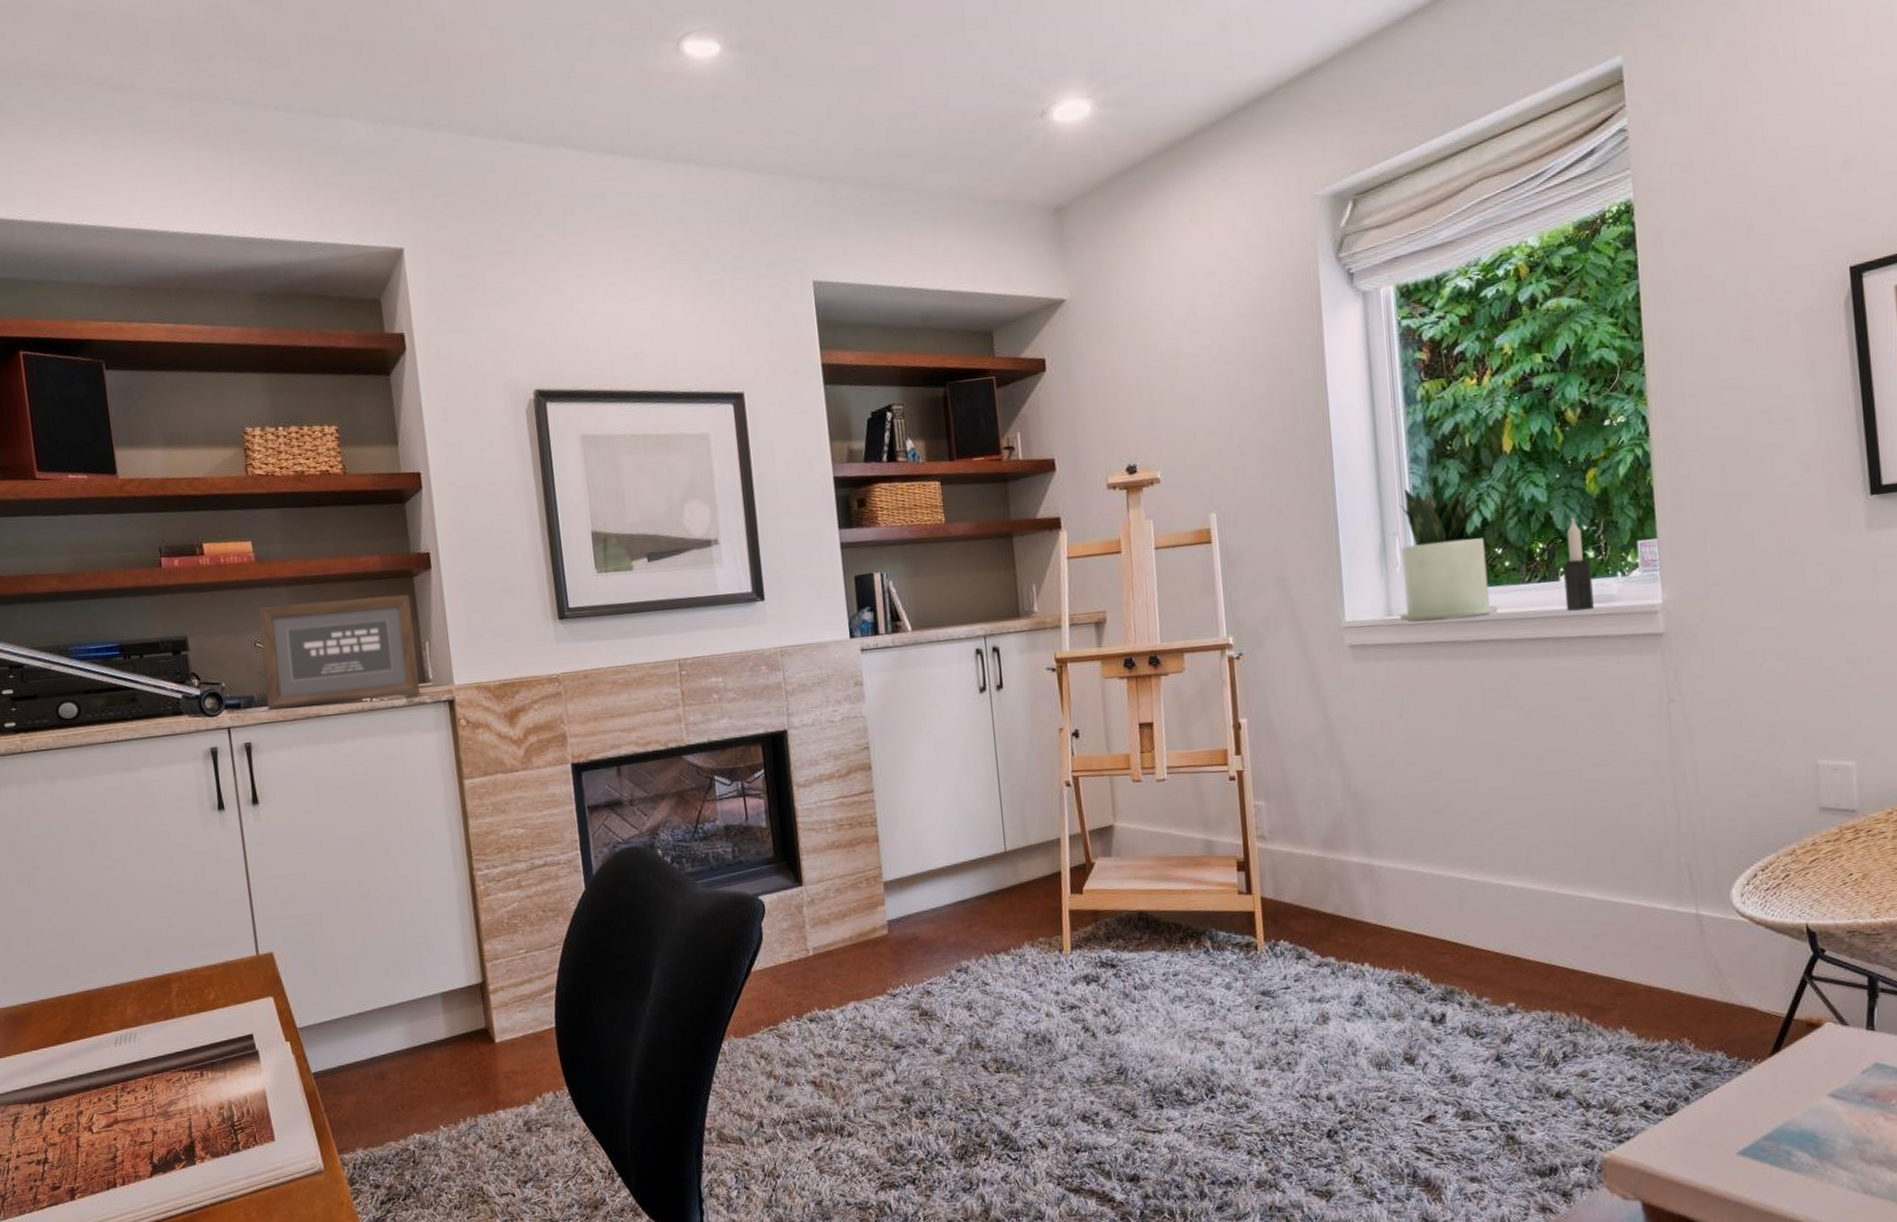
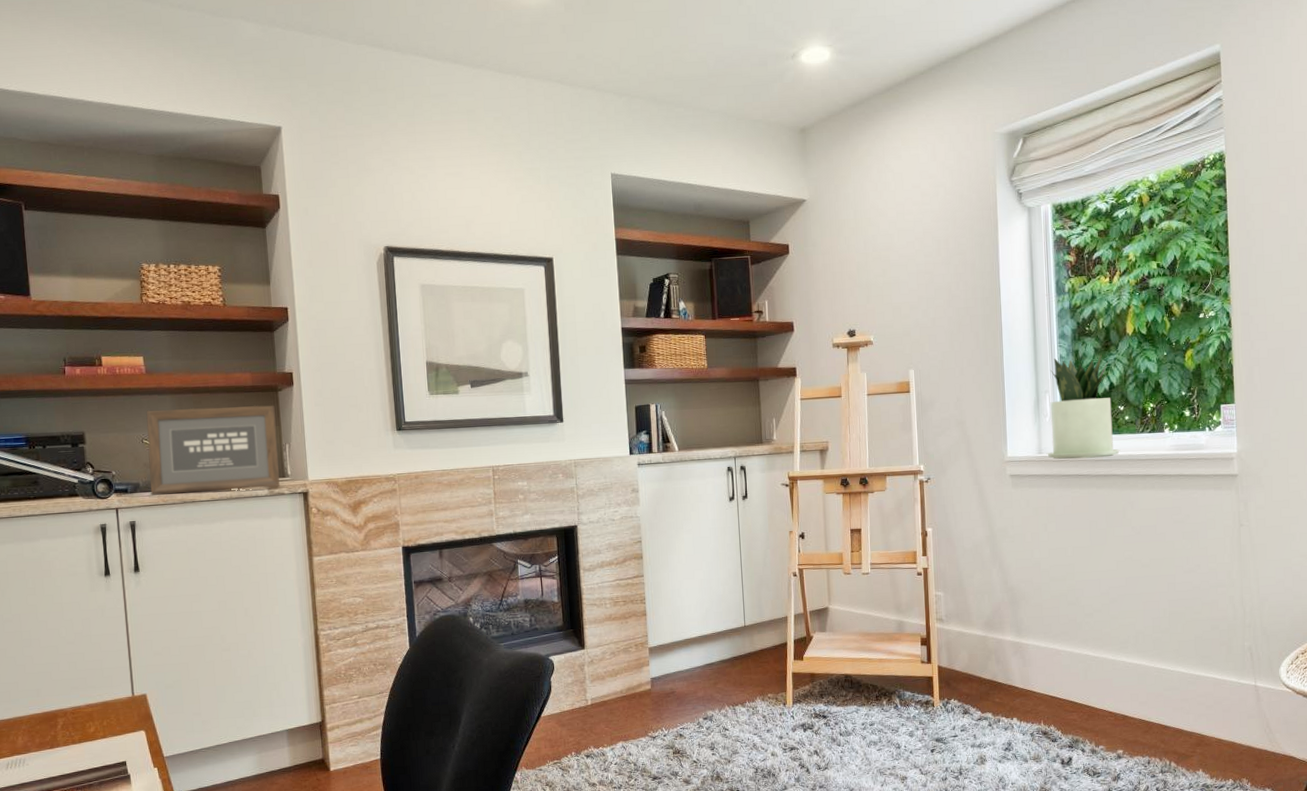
candle: present [1563,517,1594,612] -> none [1167,385,1188,456]

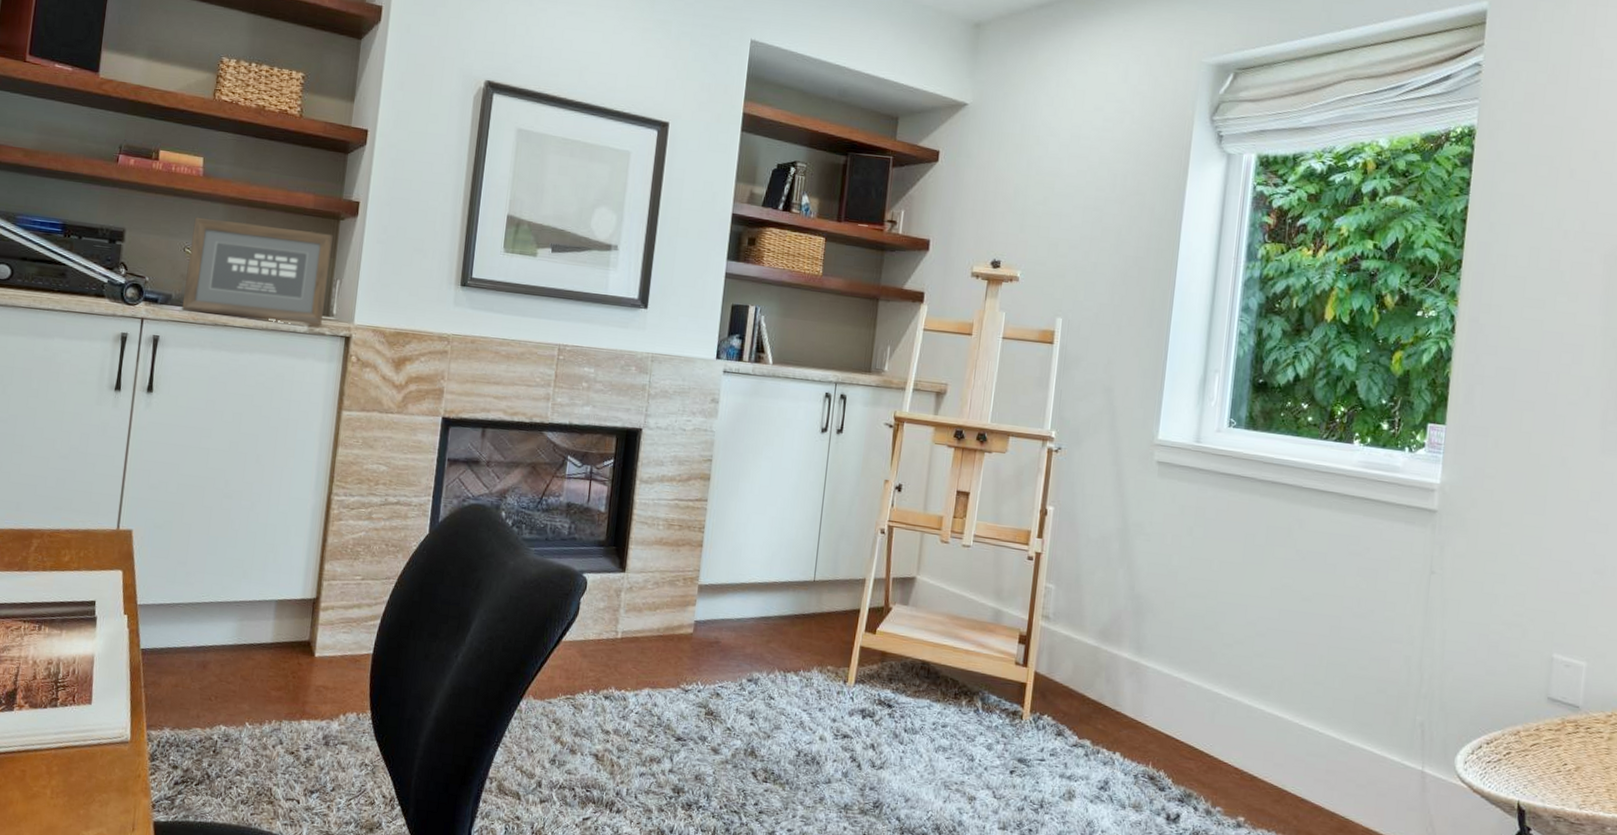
planter: present [1046,353,1121,460] -> none [1205,333,1298,462]

